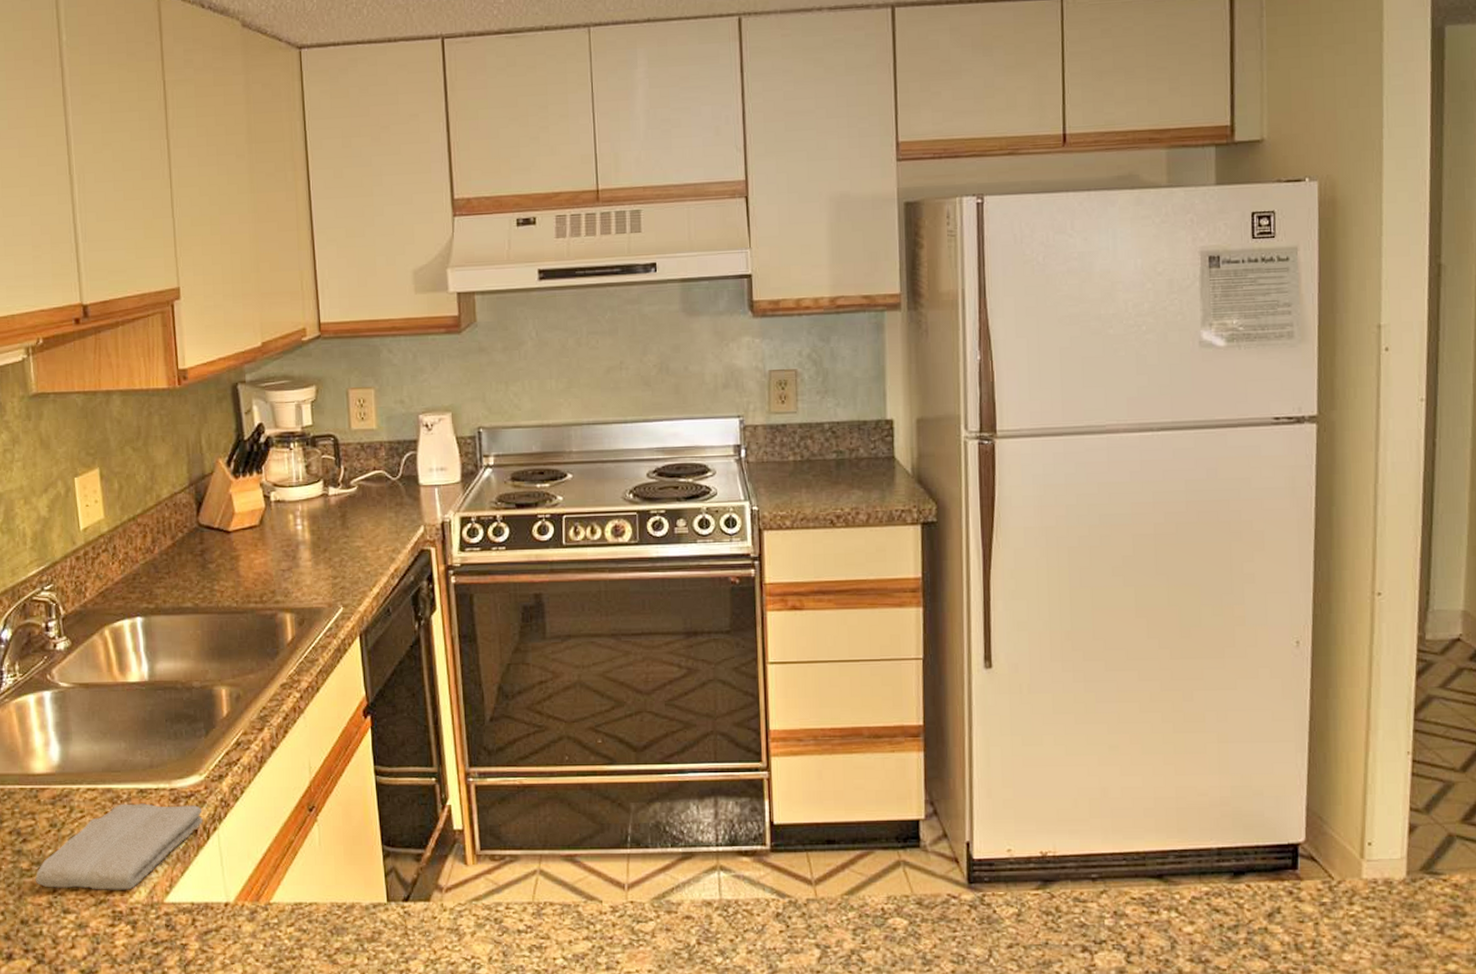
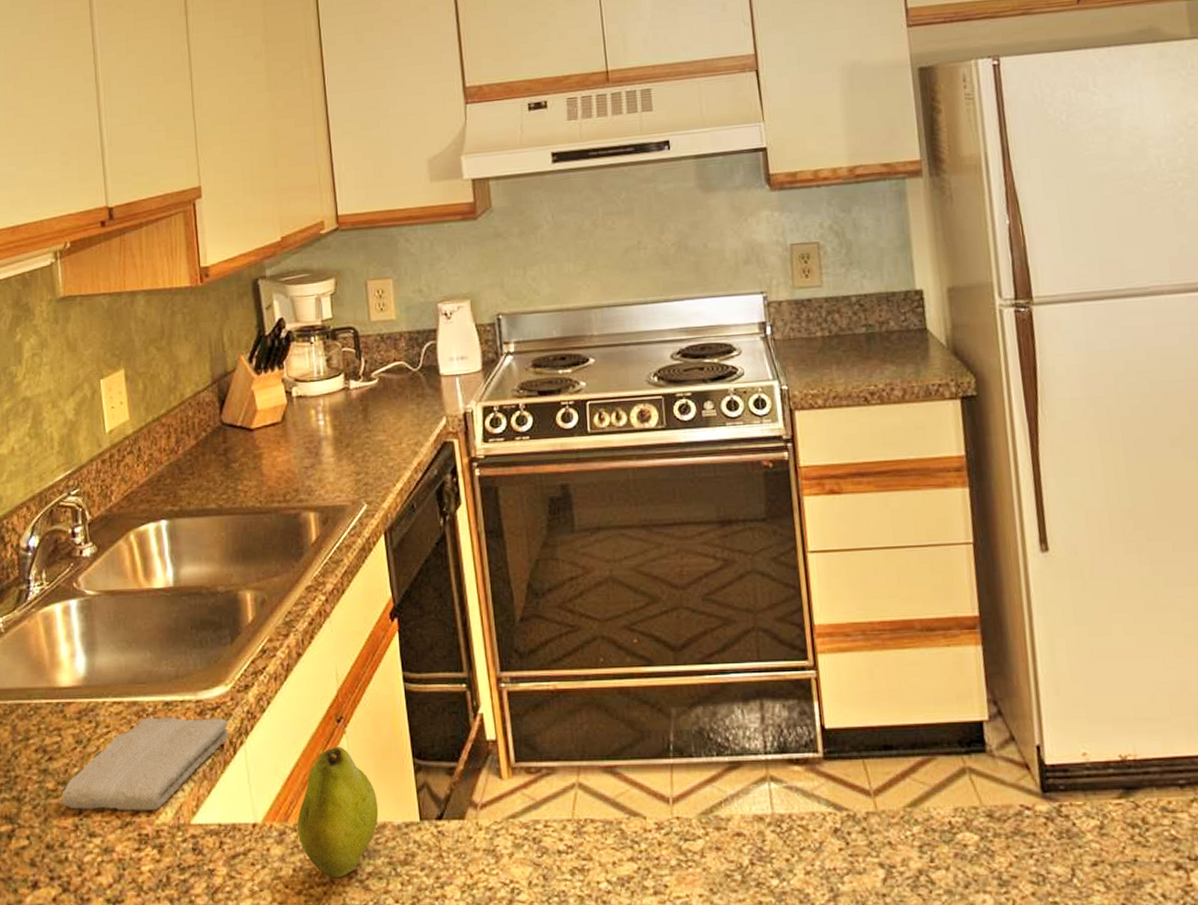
fruit: none [268,834,348,952] -> present [296,747,379,877]

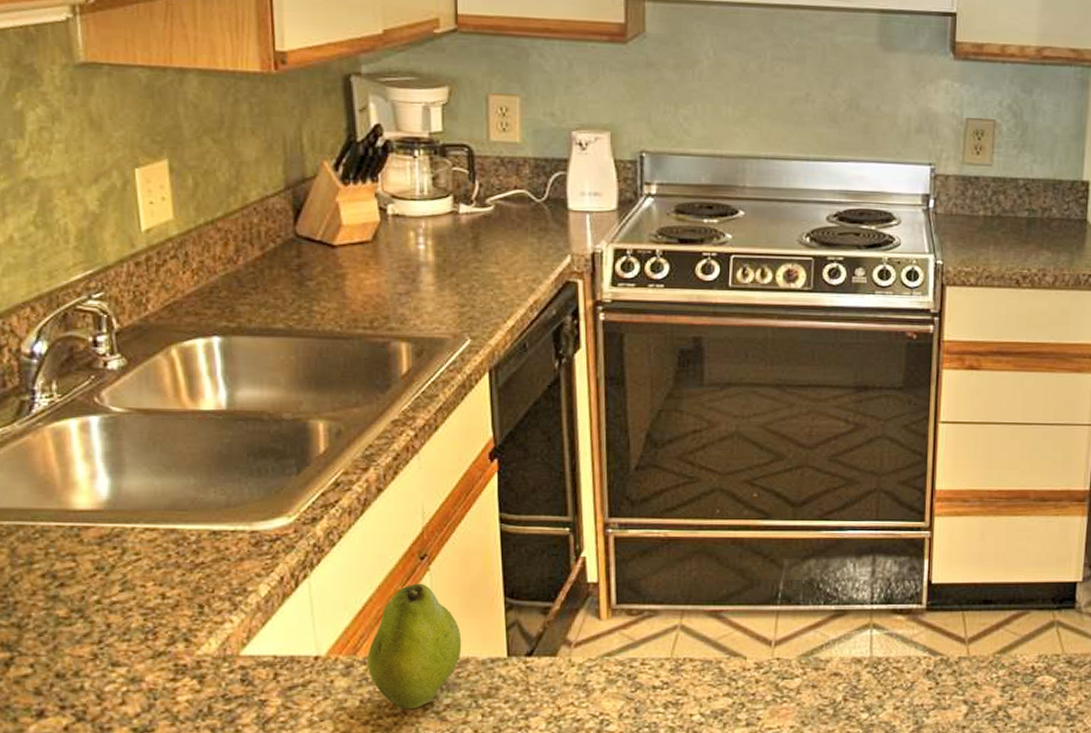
washcloth: present [61,717,229,811] -> none [76,546,291,641]

